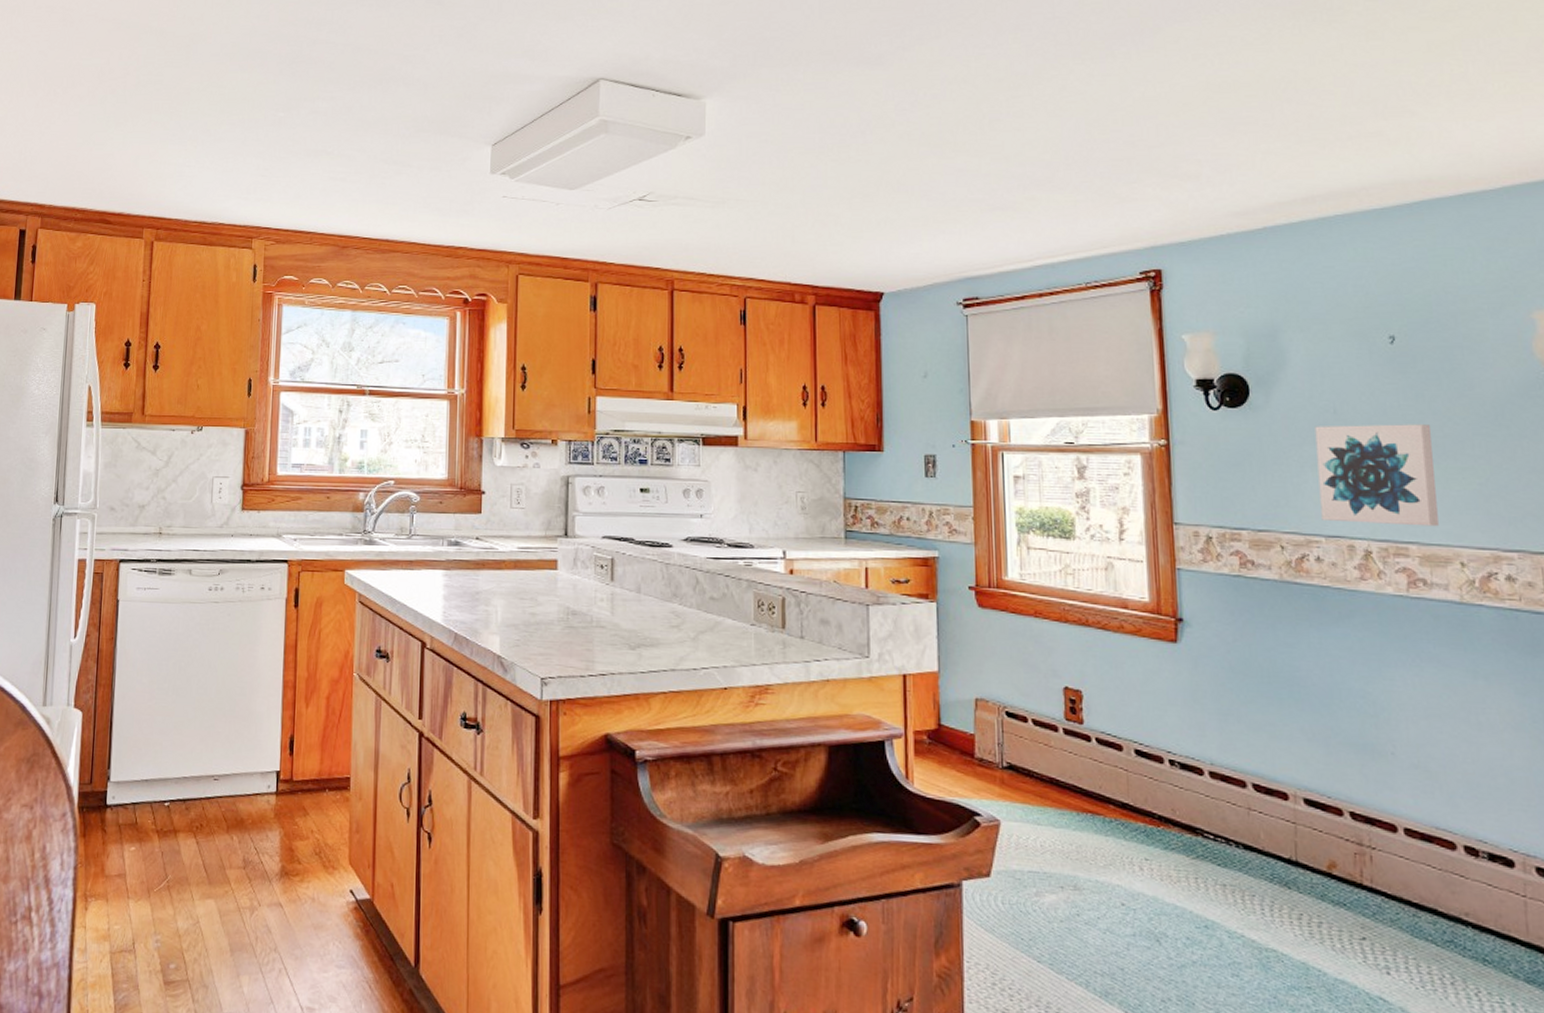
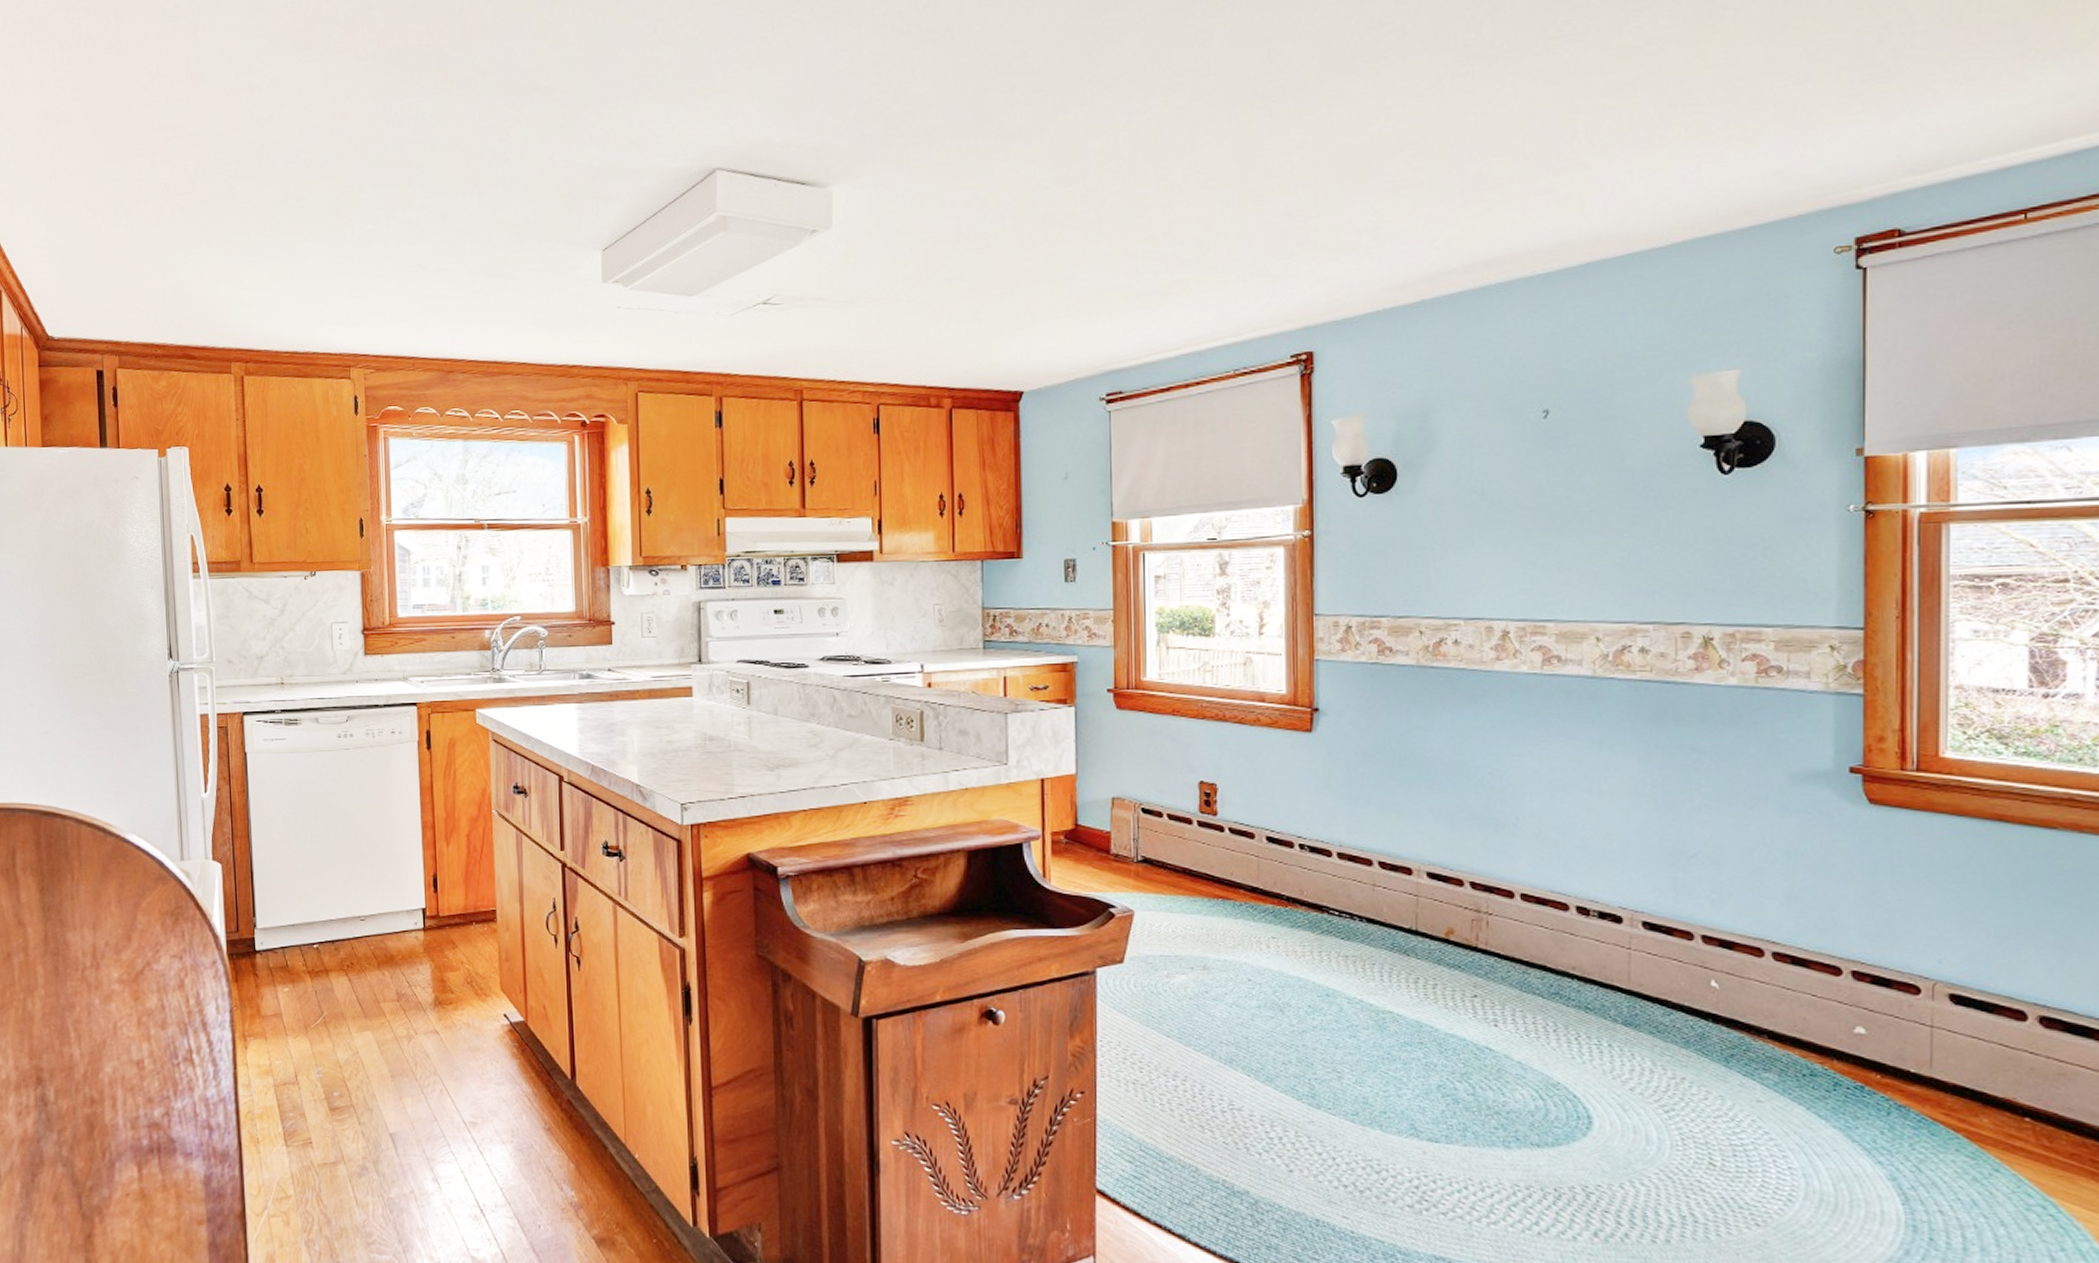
wall art: present [1314,424,1439,527] -> none [1461,500,1579,604]

